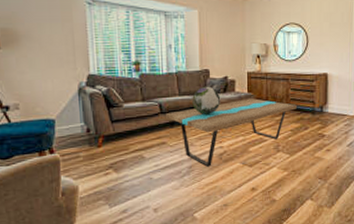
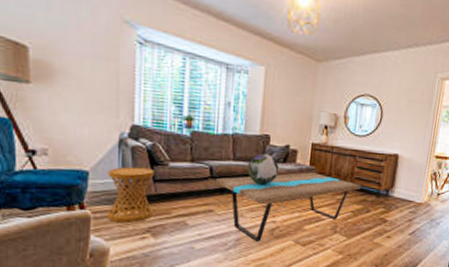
side table: none [71,110,113,162] -> present [107,166,154,223]

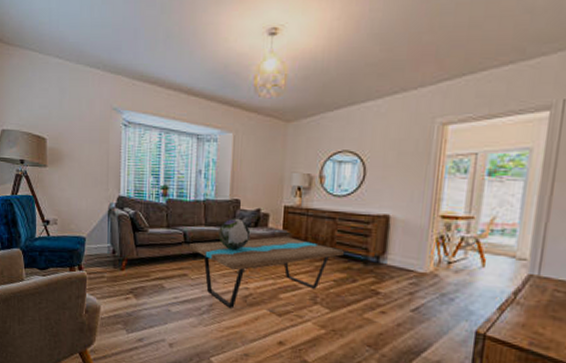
side table: present [107,166,154,223] -> none [99,233,136,284]

